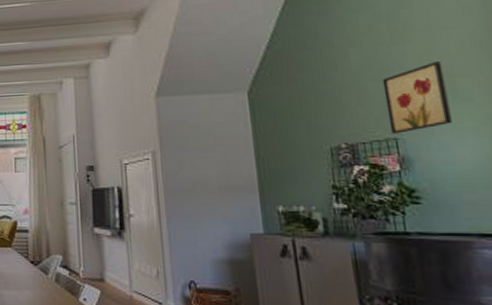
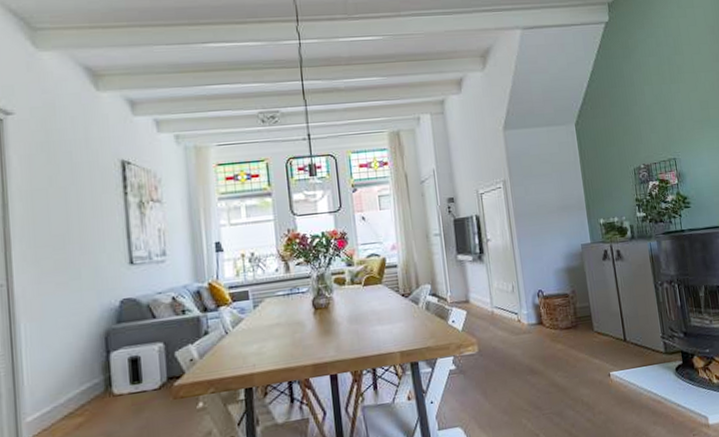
wall art: present [382,61,453,134] -> none [666,97,708,155]

